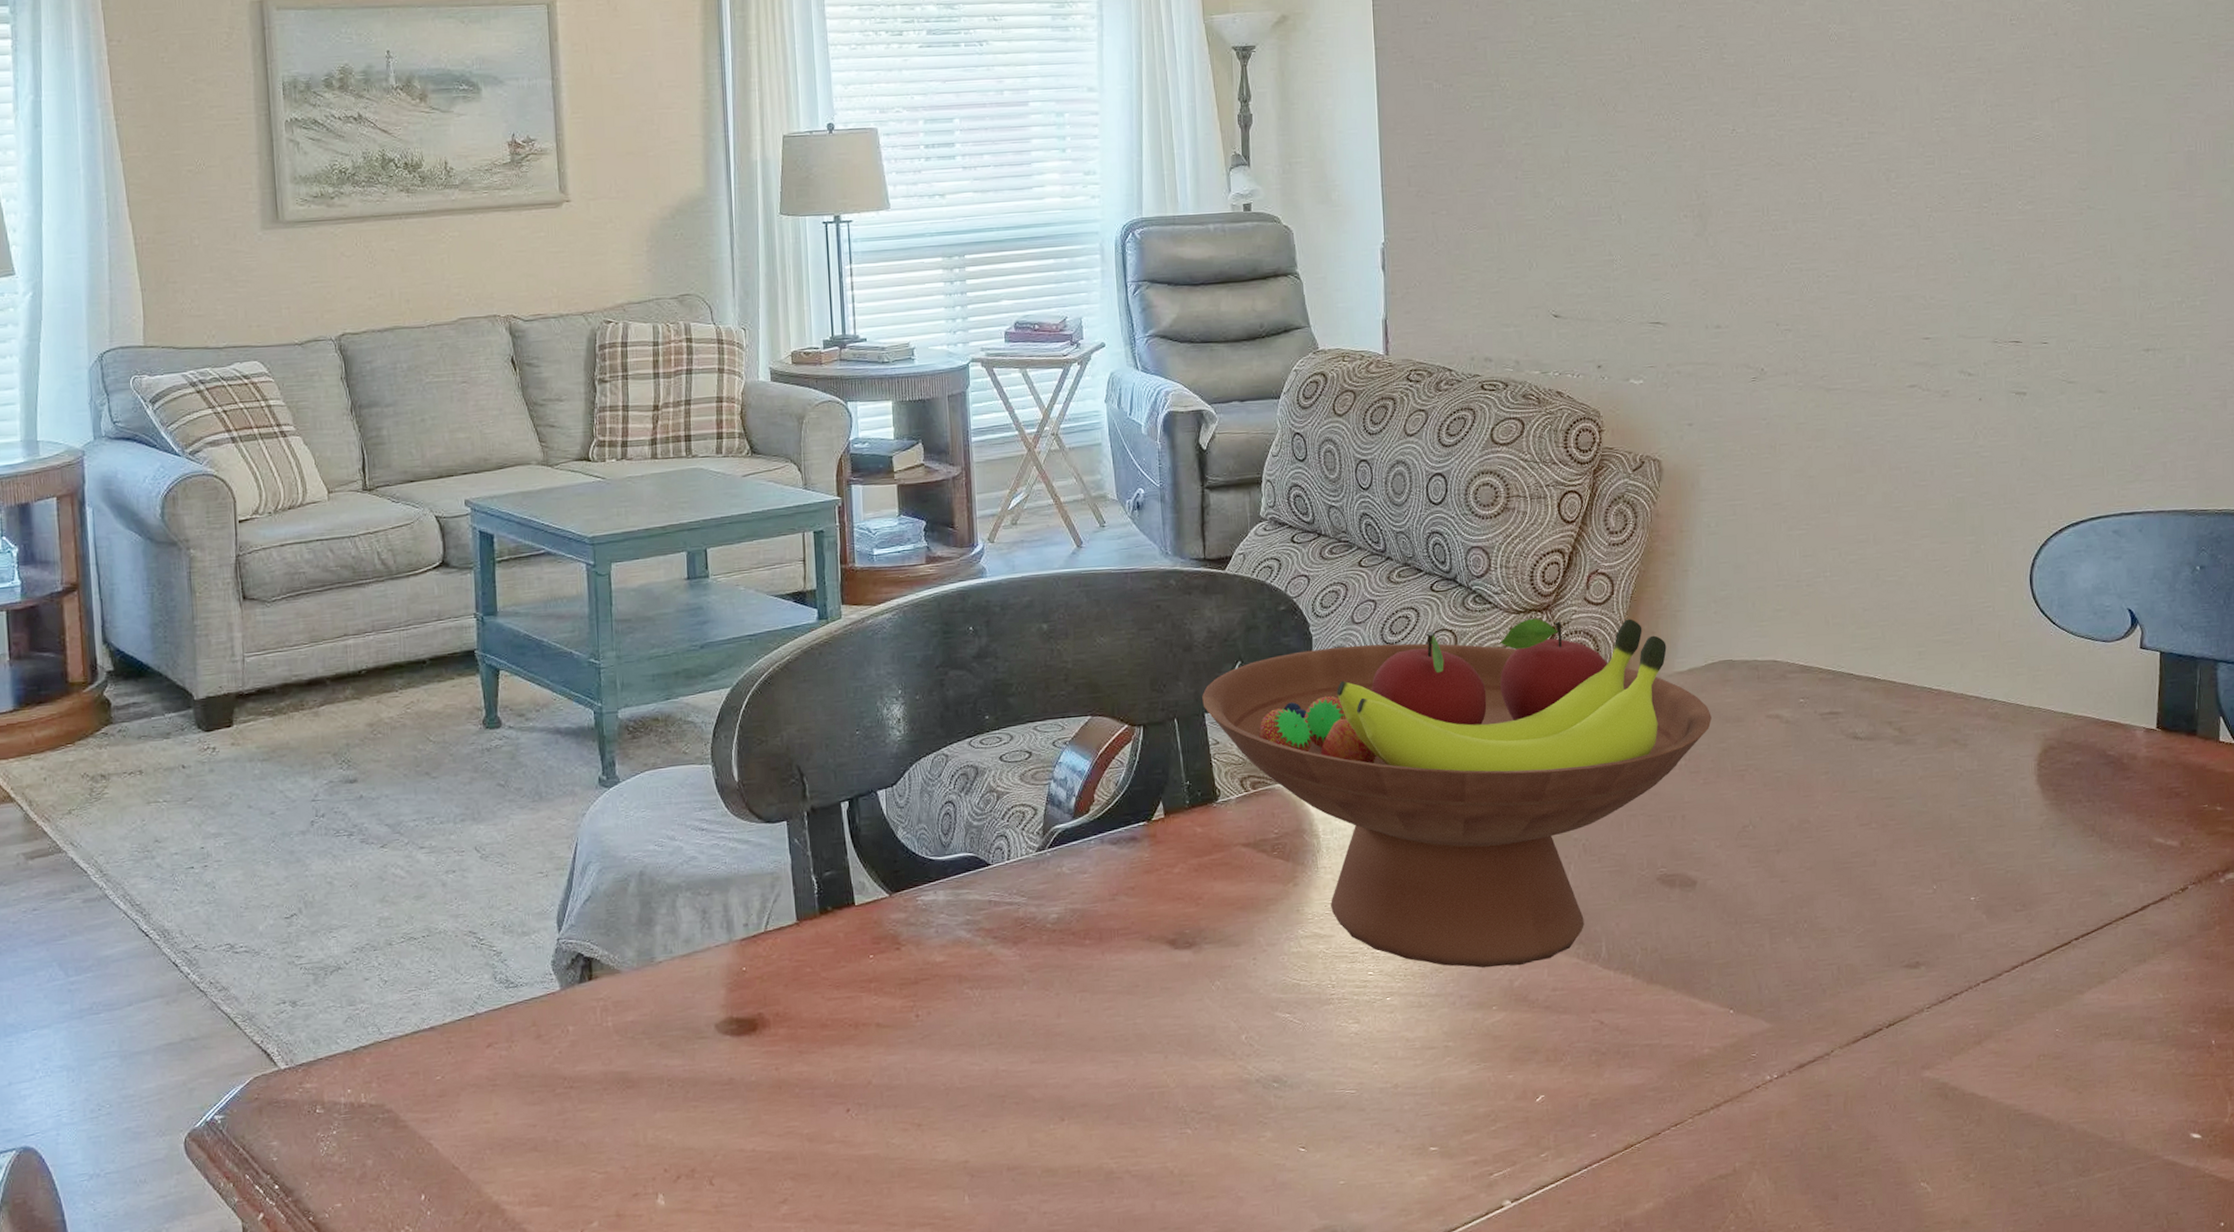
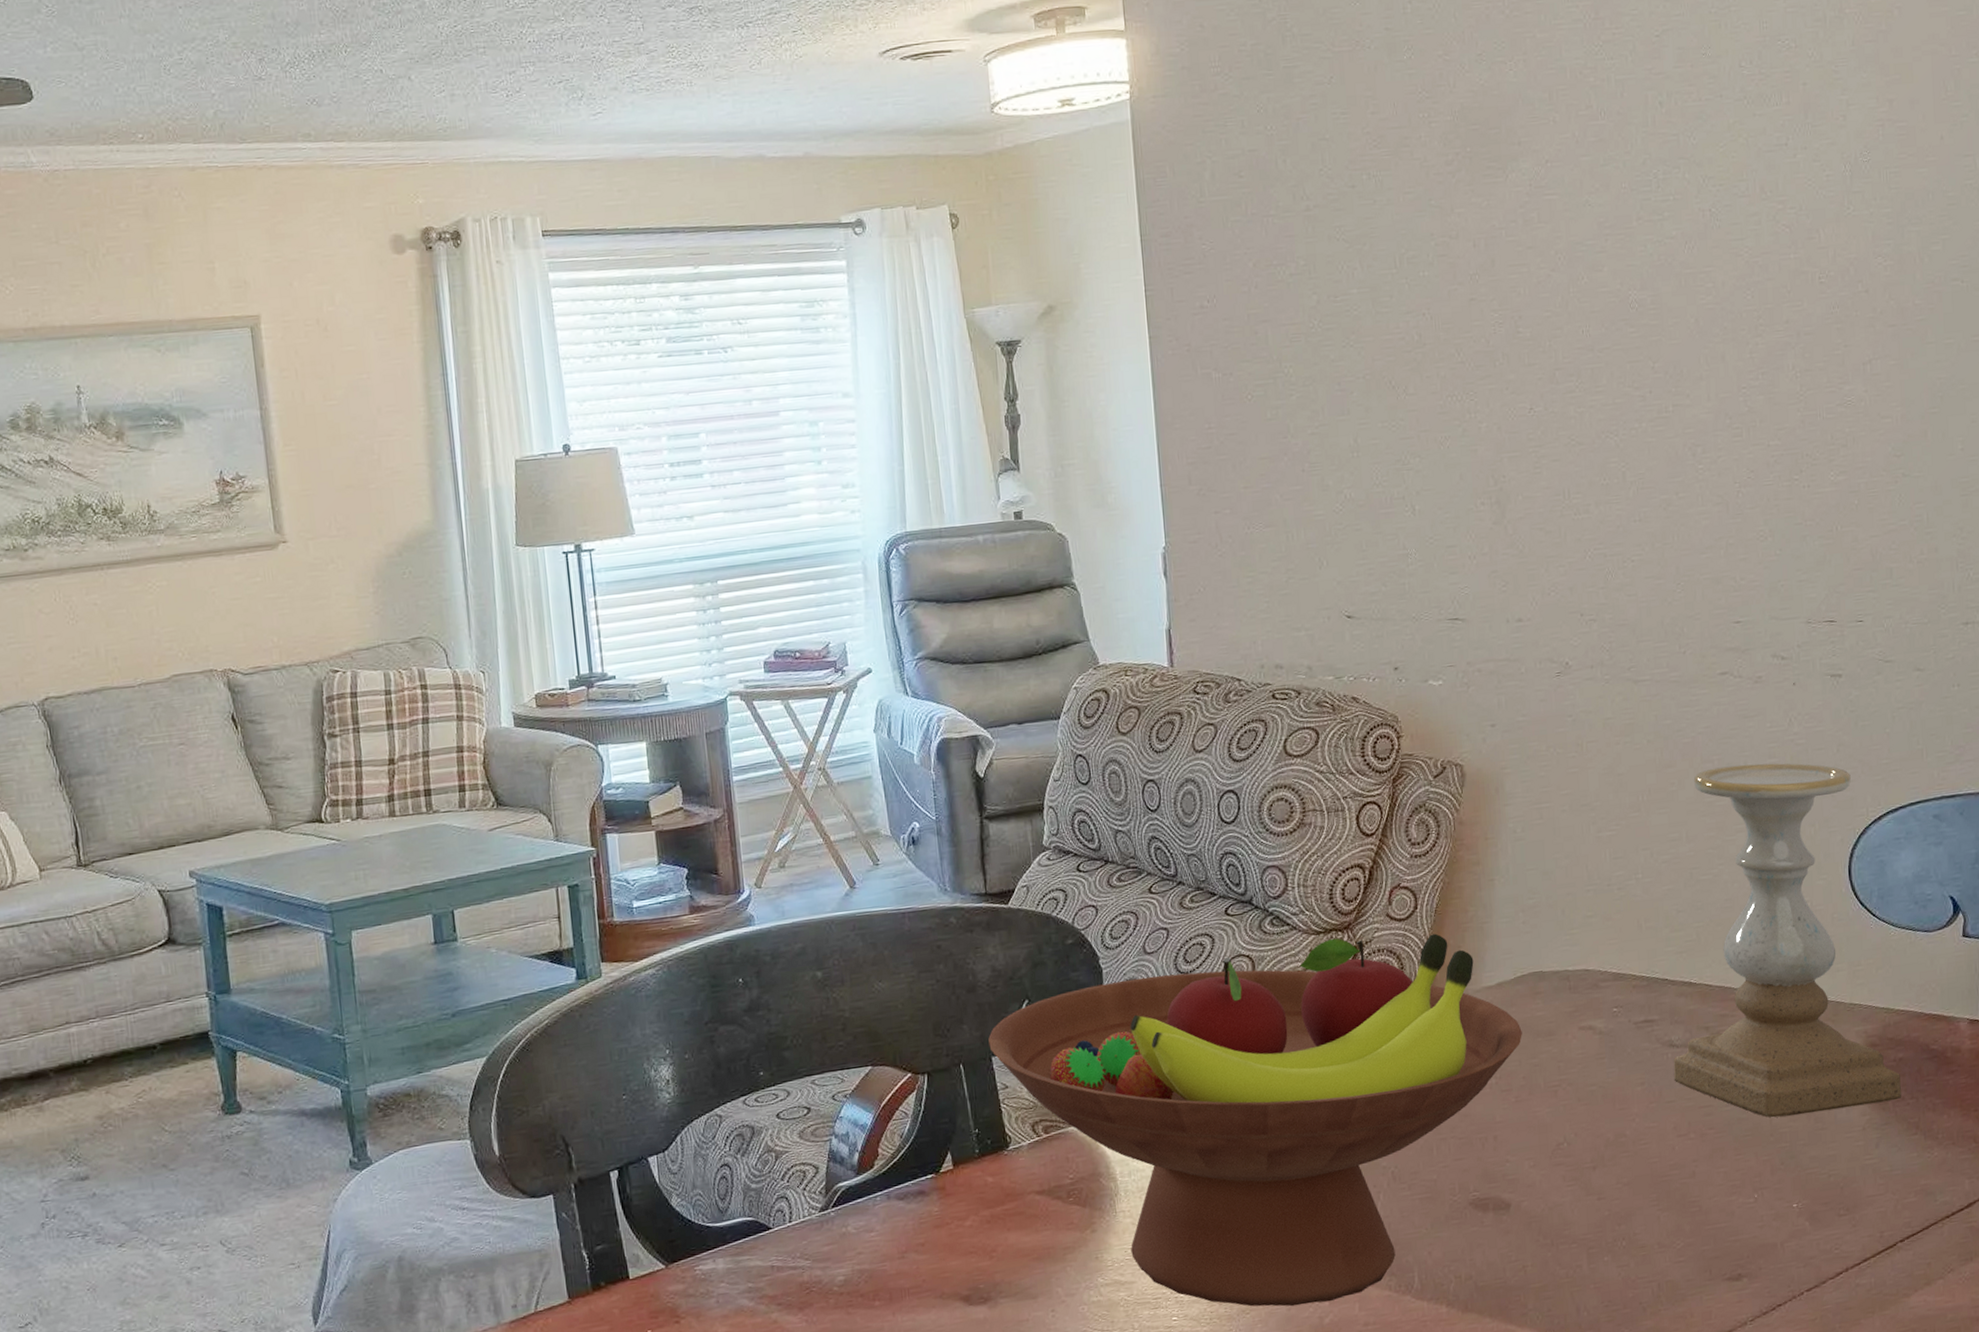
candle holder: none [1857,473,2078,813] -> present [1673,763,1901,1118]

